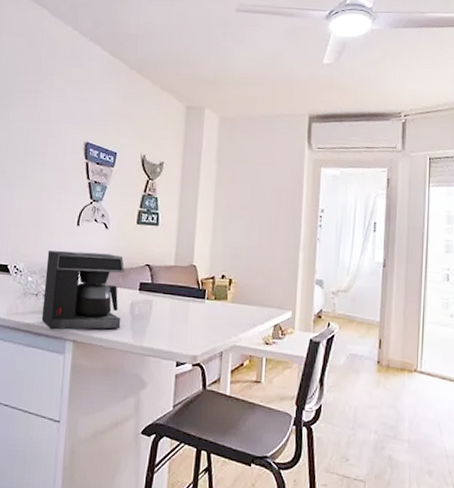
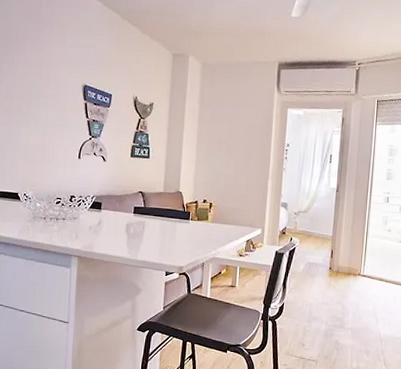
coffee maker: present [41,250,124,330] -> none [49,180,120,248]

